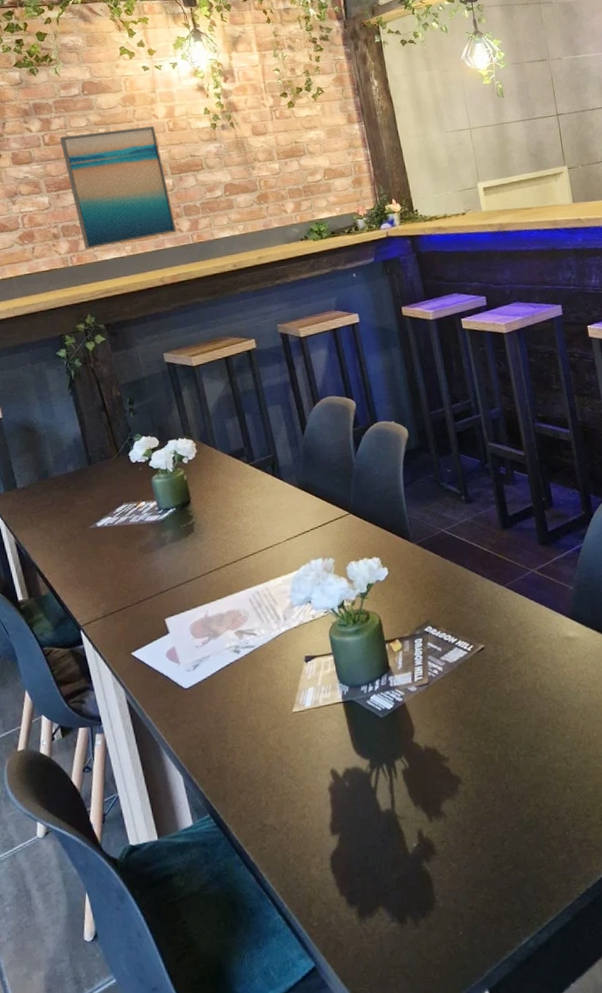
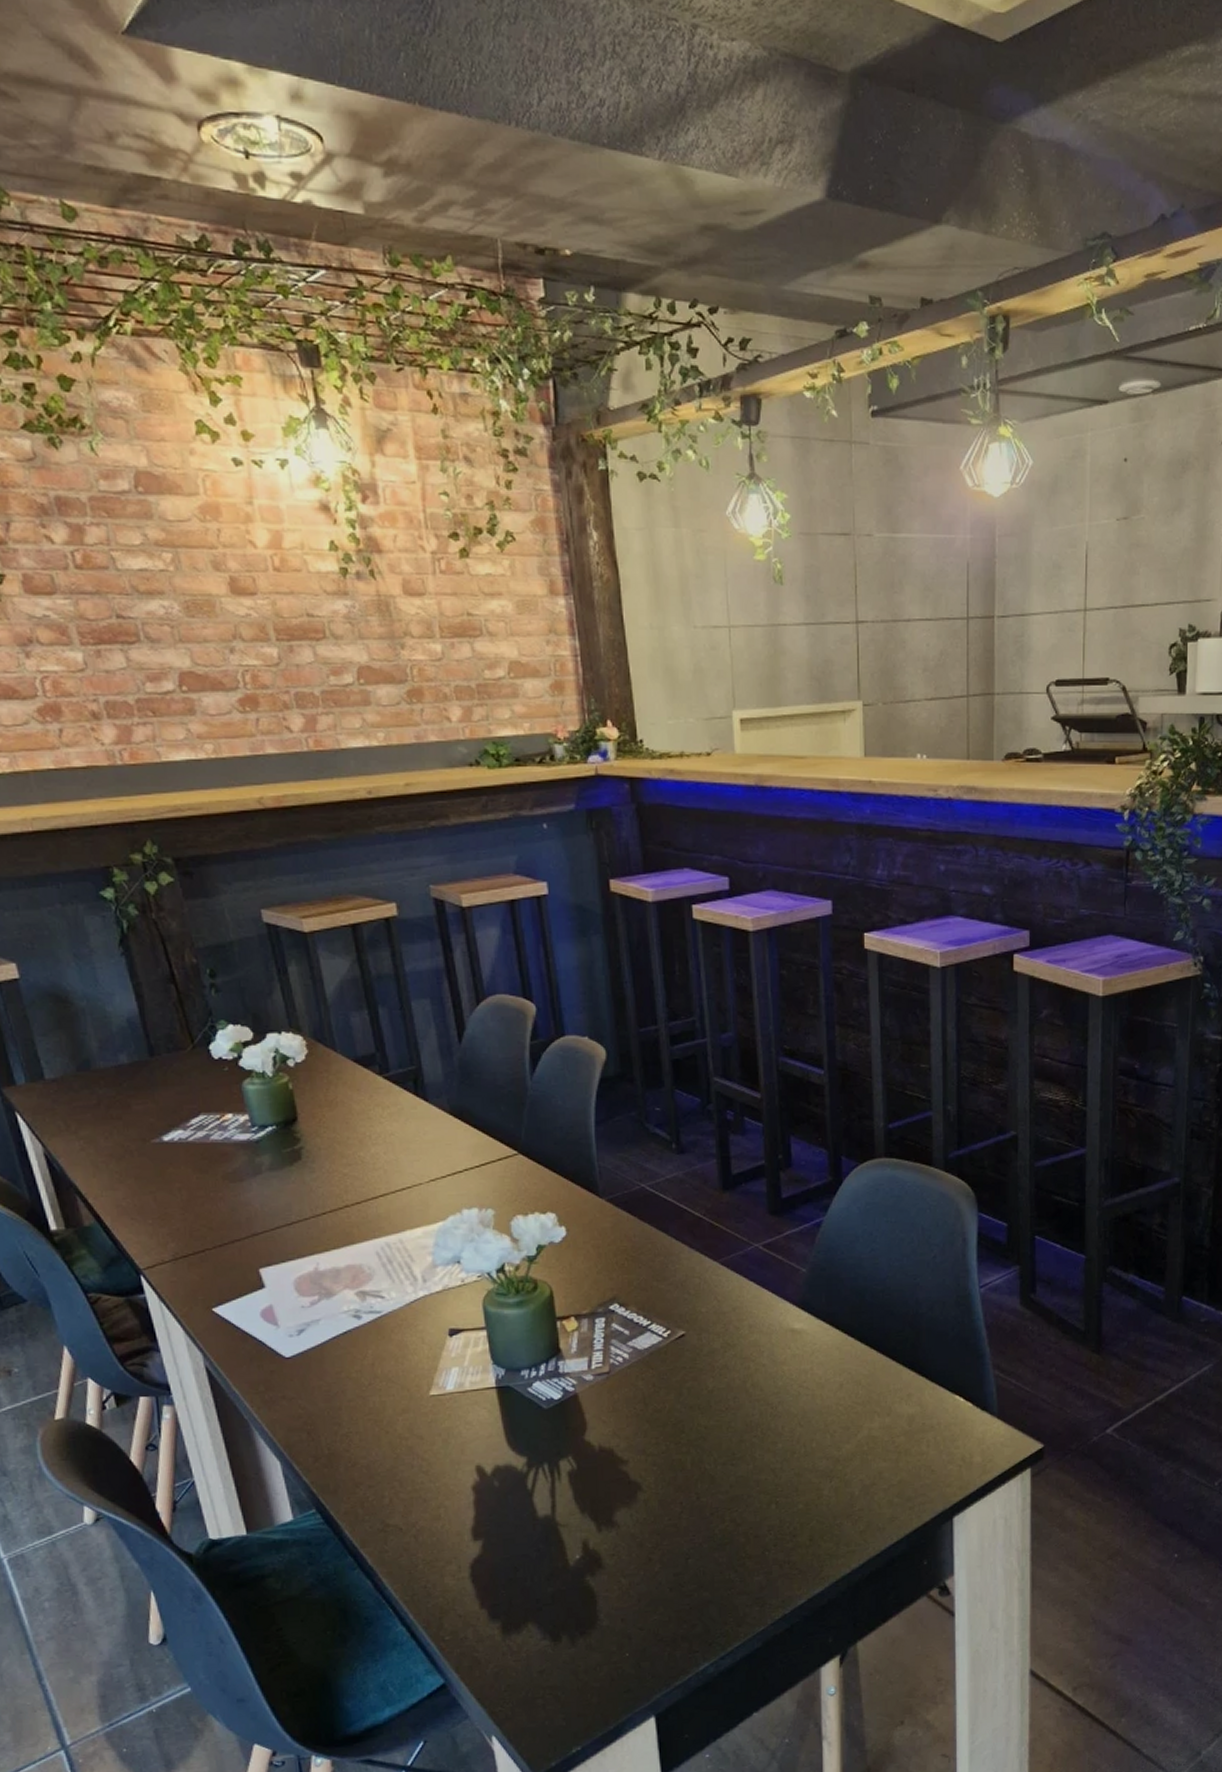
wall art: present [59,125,177,249] -> none [98,557,283,742]

